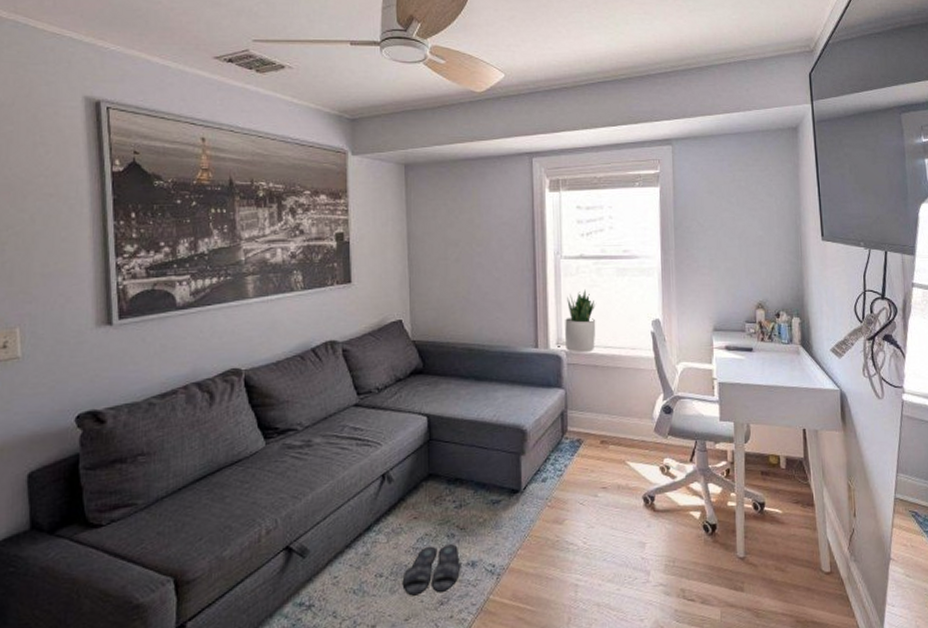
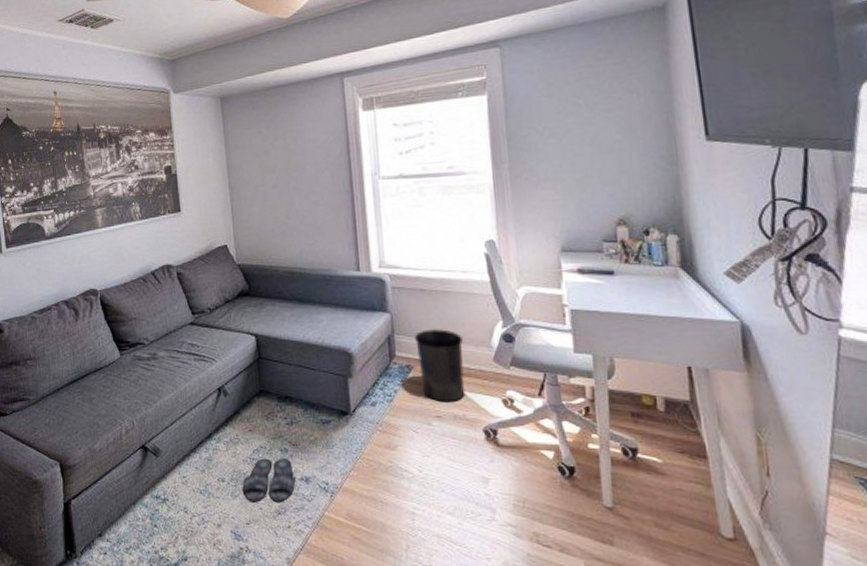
planter: present [565,289,596,353] -> none [387,209,421,277]
waste bin: none [585,402,629,474] -> present [414,328,466,403]

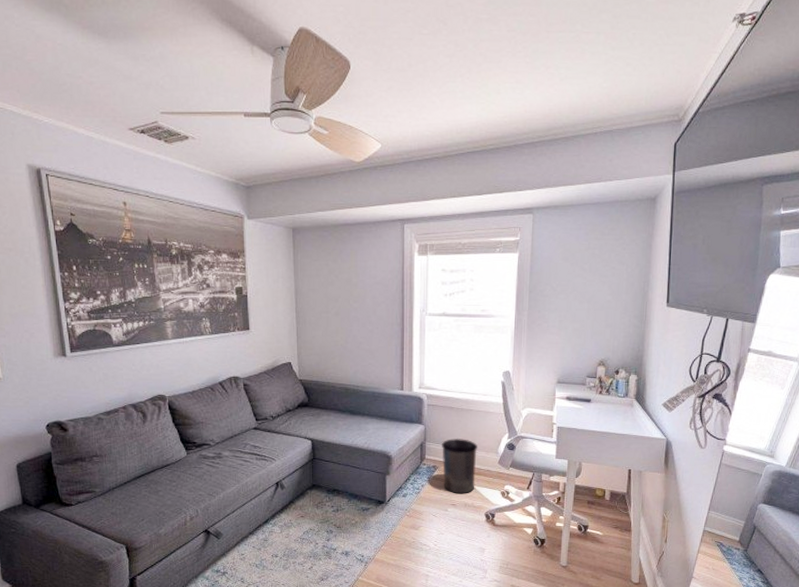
slippers: present [243,458,297,503] -> none [293,538,339,572]

